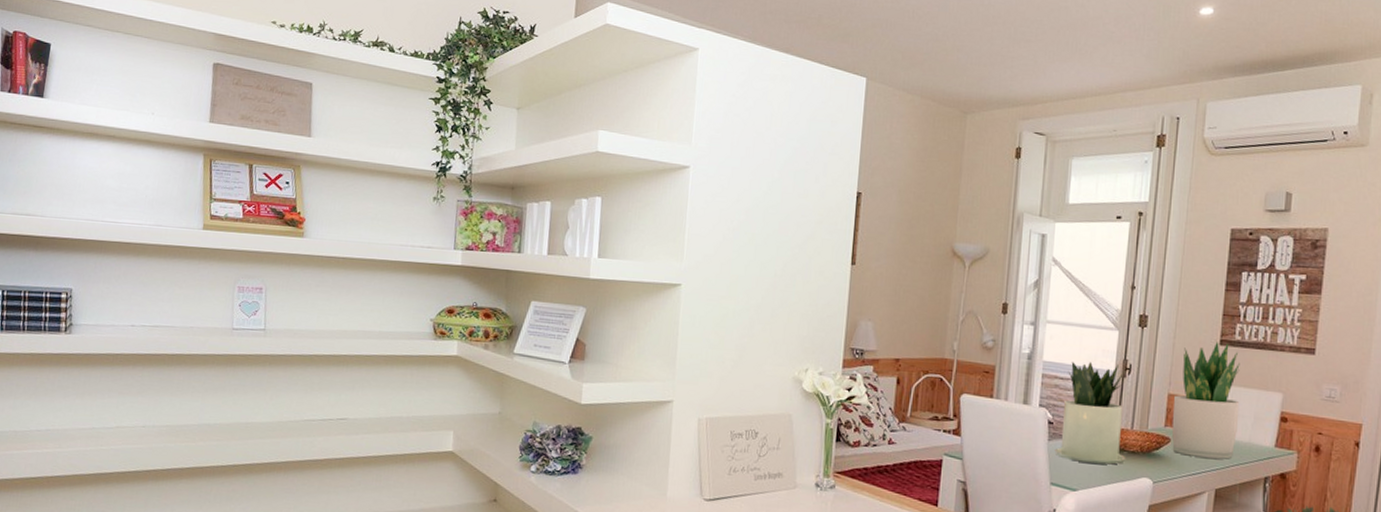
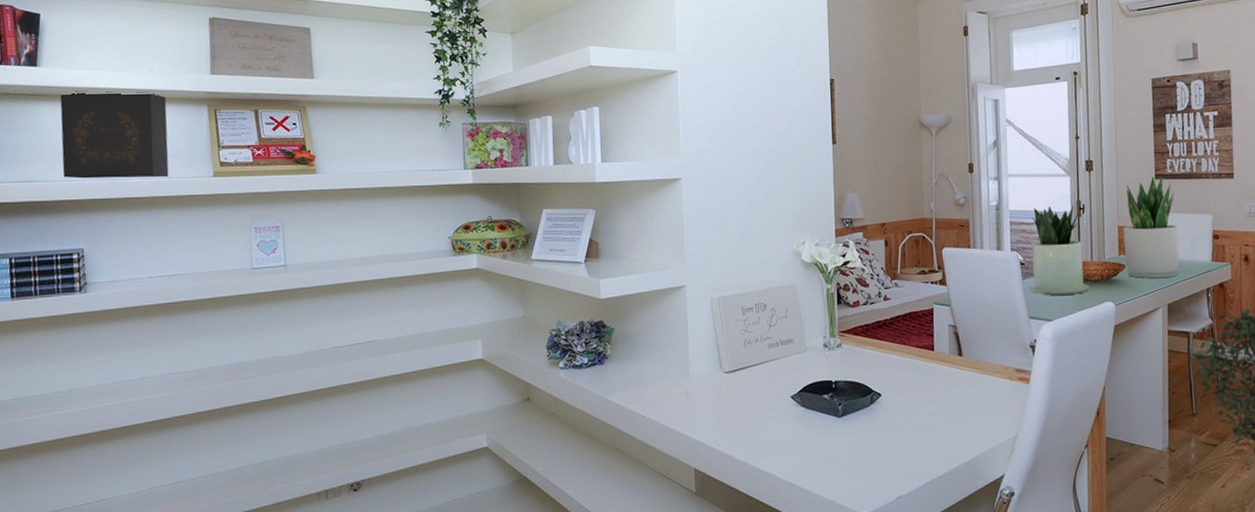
decorative box: none [59,127,165,225] -> present [59,91,169,179]

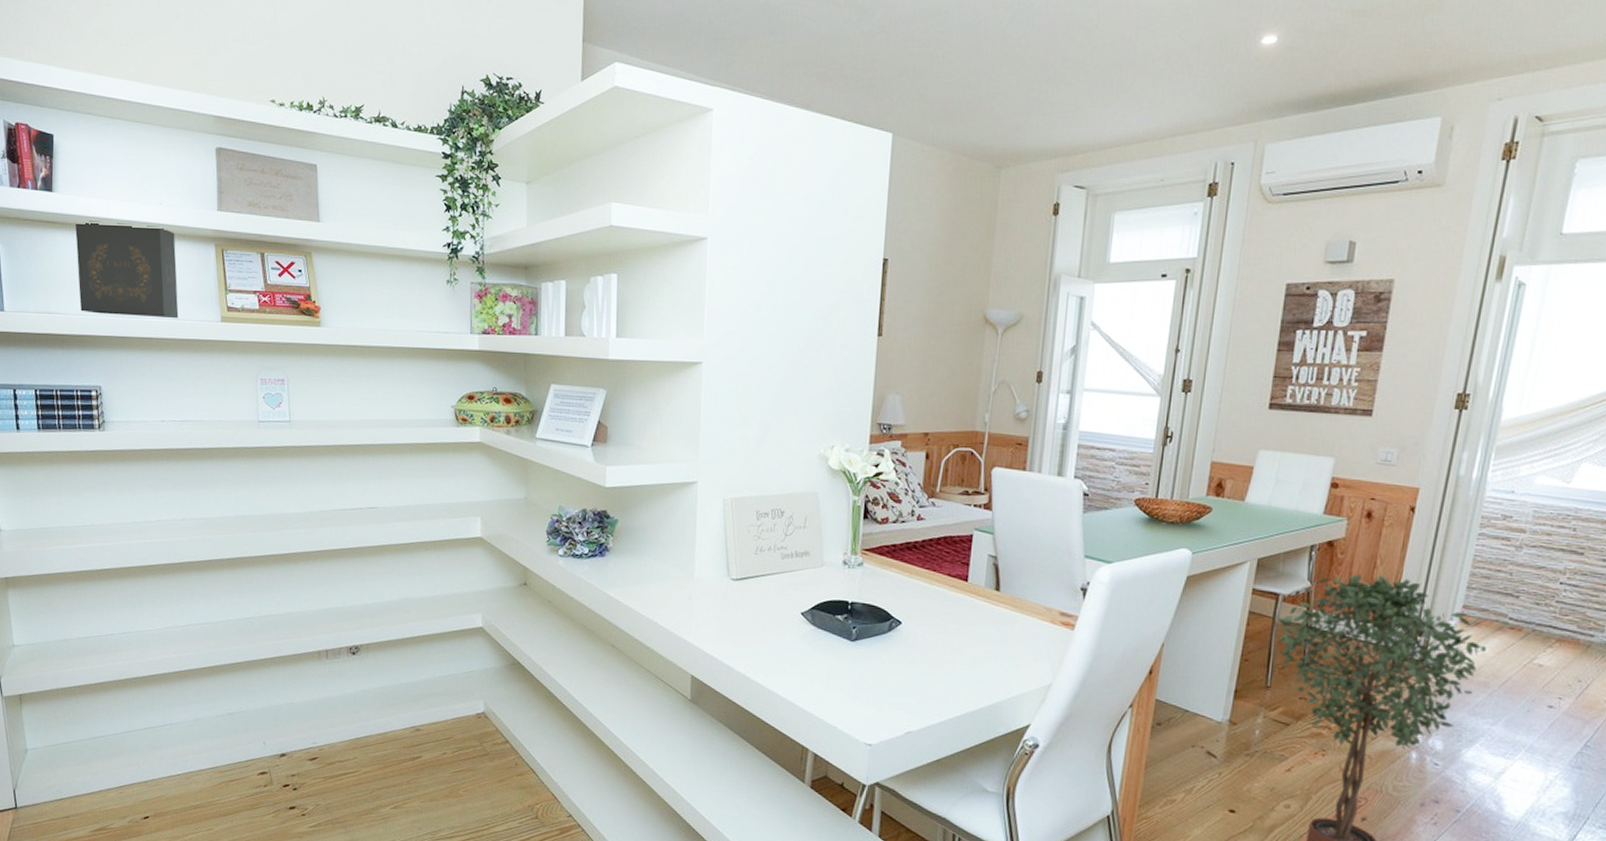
planter: present [1029,205,1090,295] -> none [1089,431,1166,536]
planter: present [1123,177,1180,279] -> none [1213,406,1290,528]

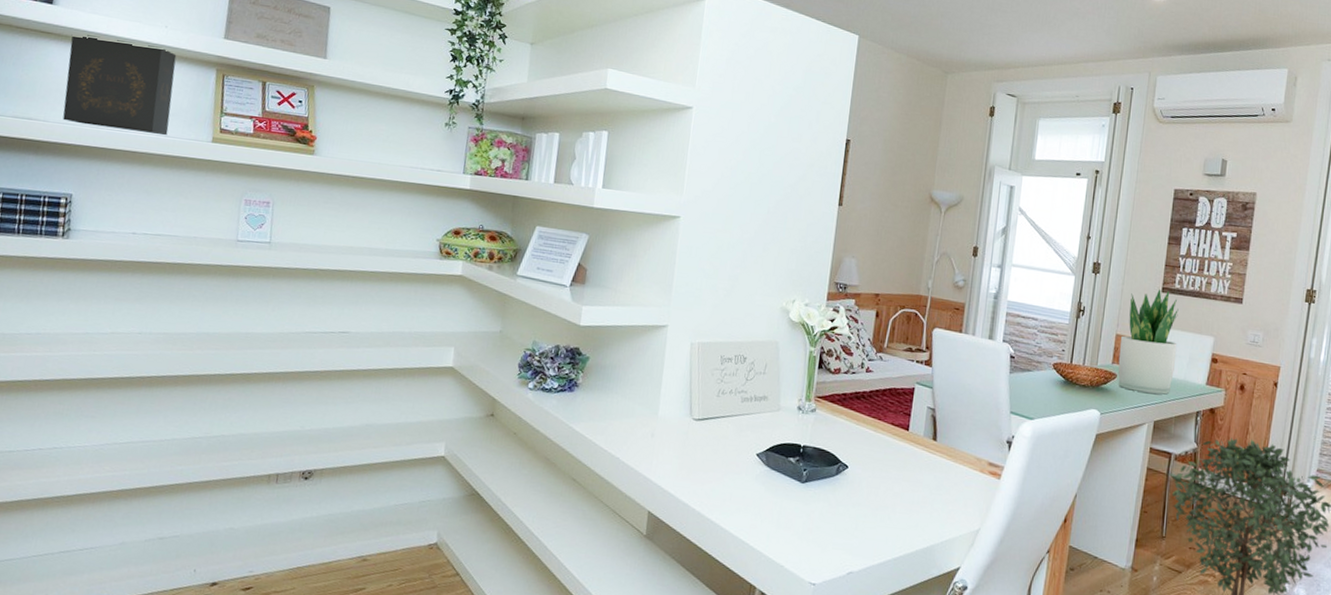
planter: none [1213,406,1290,528] -> present [1118,289,1179,395]

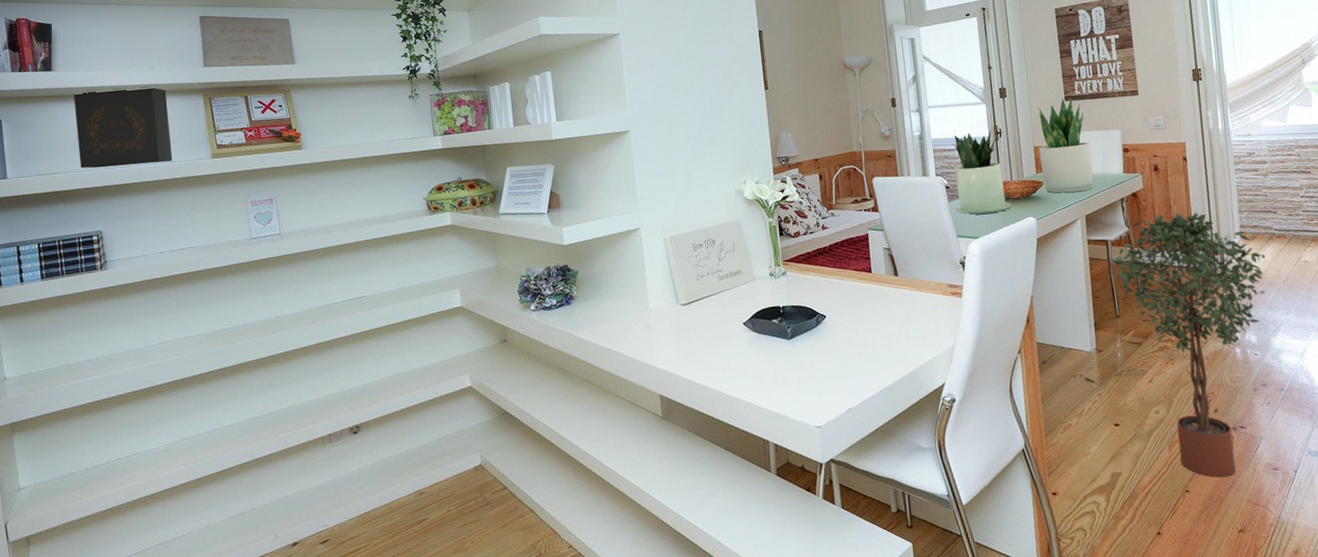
planter: none [1015,302,1079,397] -> present [953,130,1012,215]

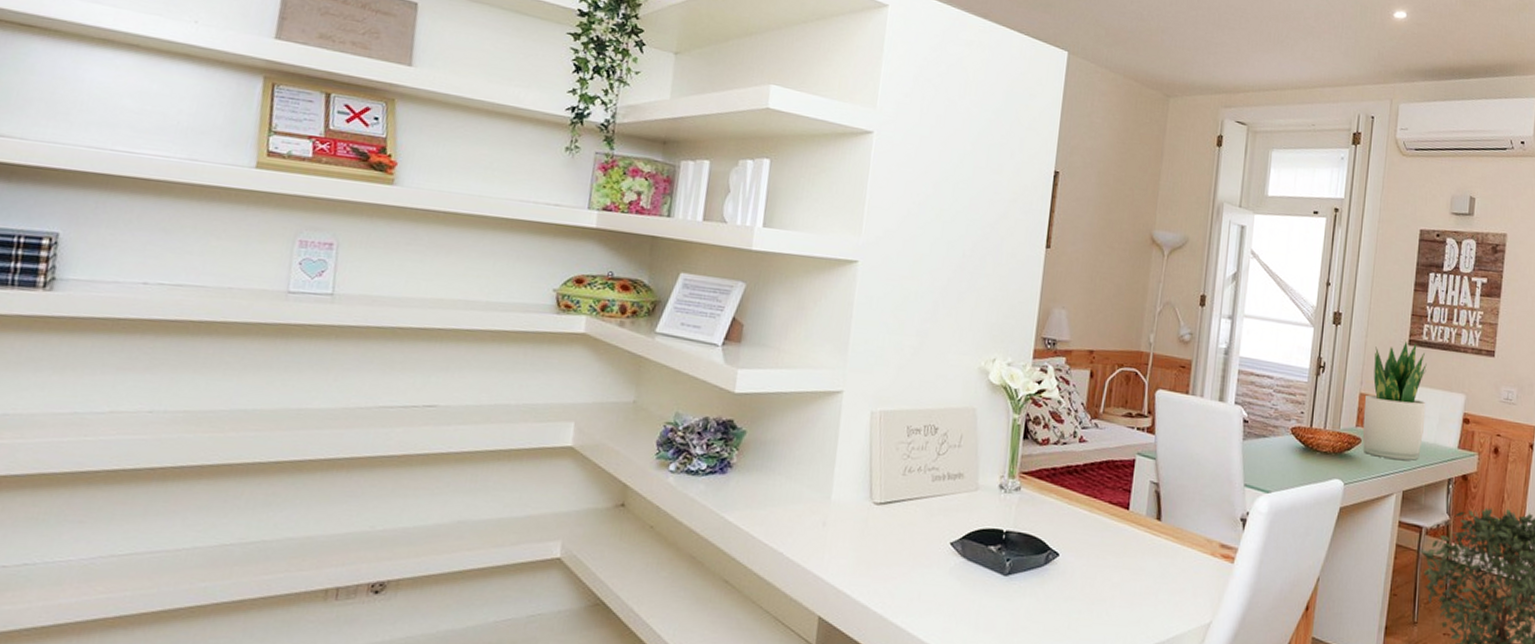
decorative box: present [73,86,173,169] -> none [47,28,210,160]
planter: present [953,130,1012,215] -> none [1249,358,1319,466]

